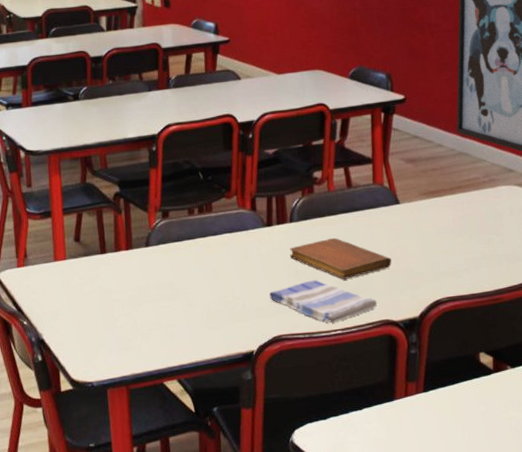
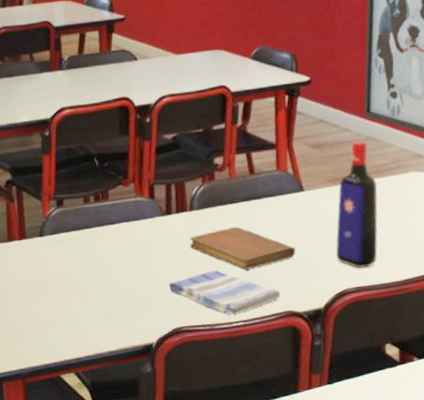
liquor bottle: none [430,155,471,278] -> present [336,140,378,268]

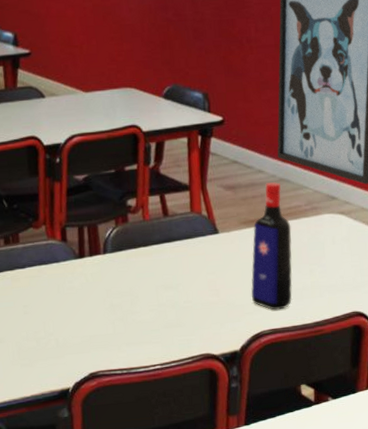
dish towel: present [169,270,280,315] -> none [84,314,197,358]
notebook: present [190,226,296,269] -> none [104,269,211,313]

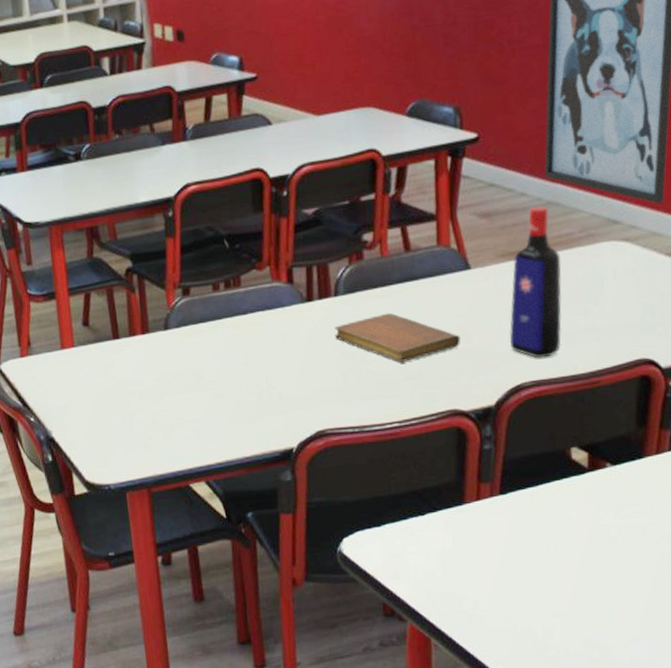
notebook: none [104,269,211,313] -> present [334,312,460,362]

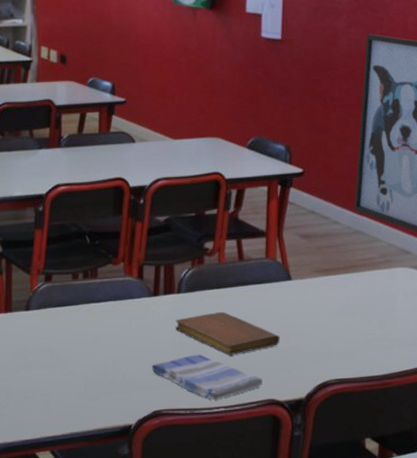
dish towel: none [311,364,442,415] -> present [152,354,262,400]
liquor bottle: present [509,205,562,358] -> none [320,233,364,360]

